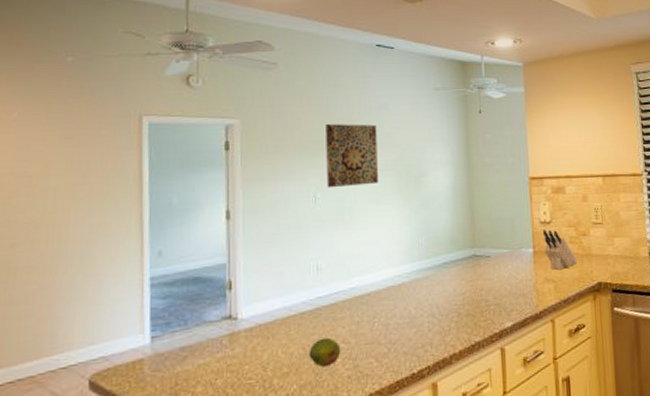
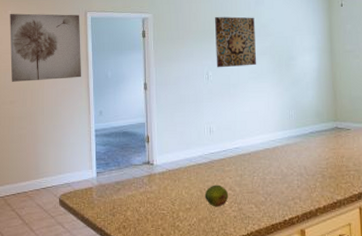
wall art: none [13,117,132,216] -> present [10,13,81,82]

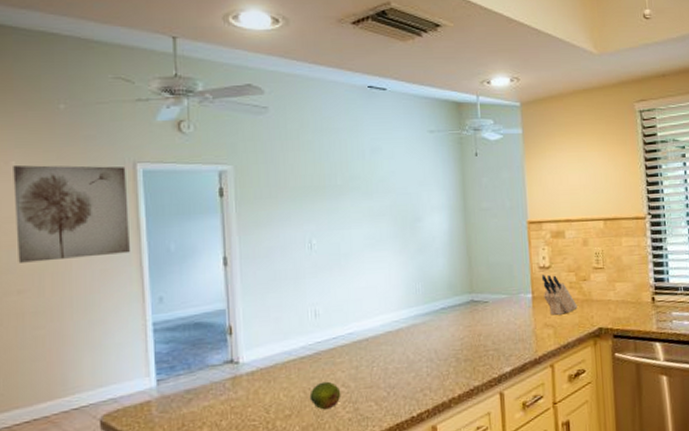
wall art: present [215,16,256,68] -> none [319,168,373,234]

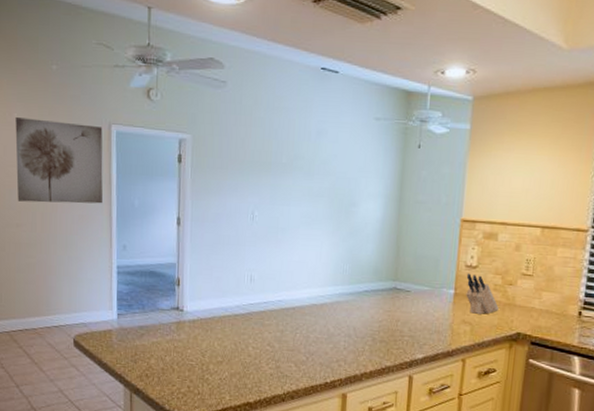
fruit: present [309,381,341,410] -> none [239,338,267,363]

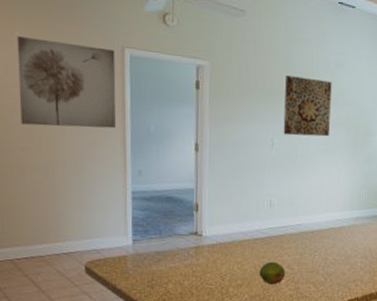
fruit: none [239,338,267,363] -> present [259,261,286,285]
wall art: none [264,146,314,209] -> present [283,76,332,137]

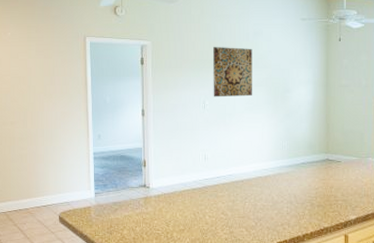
wall art: present [17,36,116,129] -> none [9,36,80,104]
fruit: present [259,261,286,285] -> none [198,209,221,230]

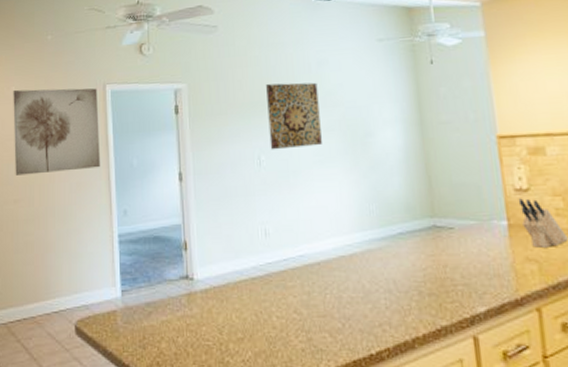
wall art: none [9,36,80,104] -> present [13,88,100,176]

